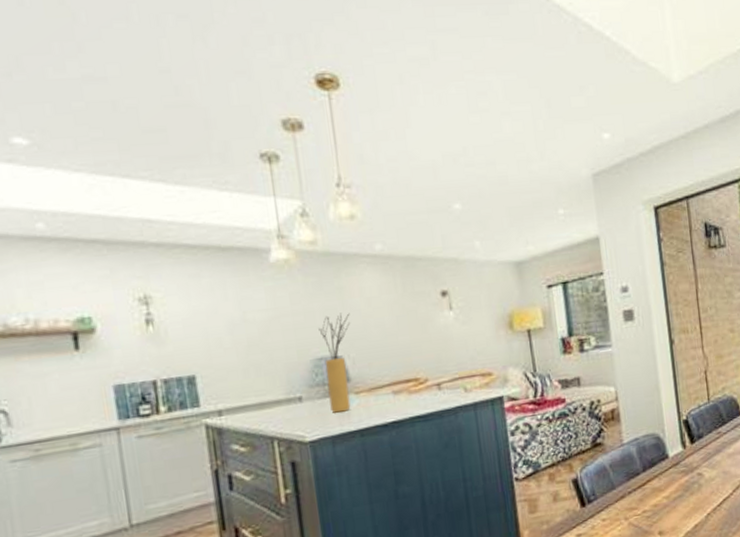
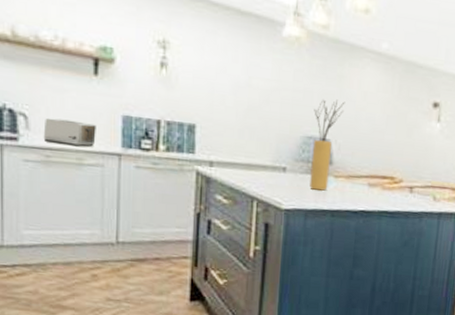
toaster: none [27,402,89,435] -> present [43,118,96,148]

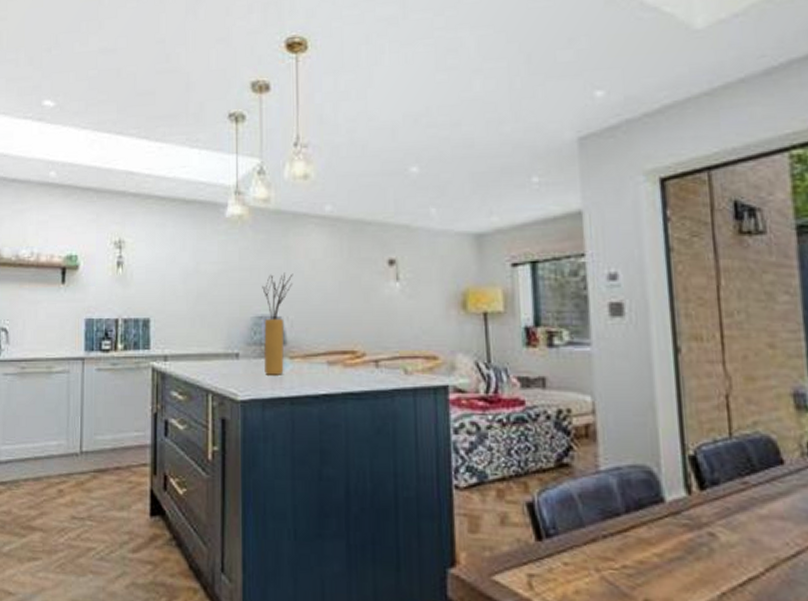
toaster: present [43,118,96,148] -> none [20,330,63,355]

